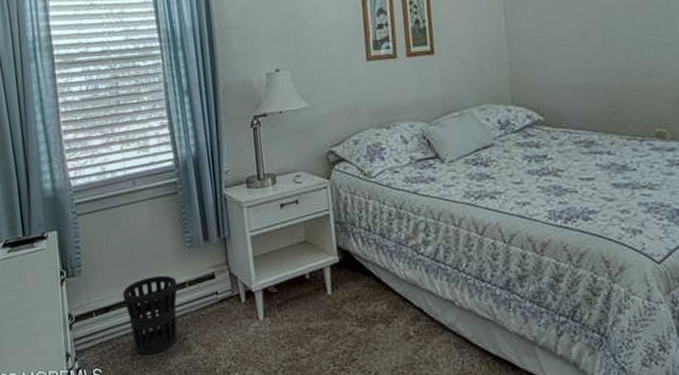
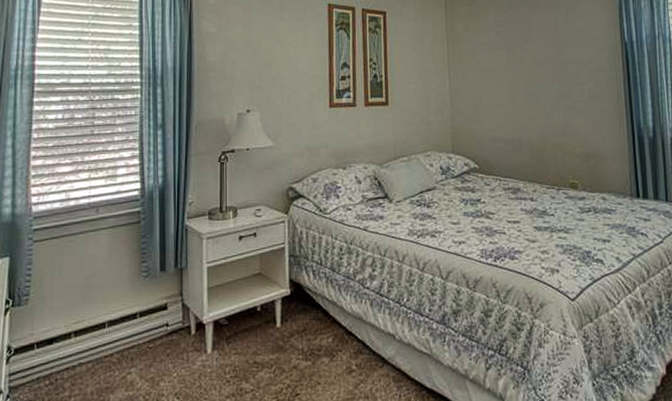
wastebasket: present [122,275,178,355] -> none [69,305,128,391]

